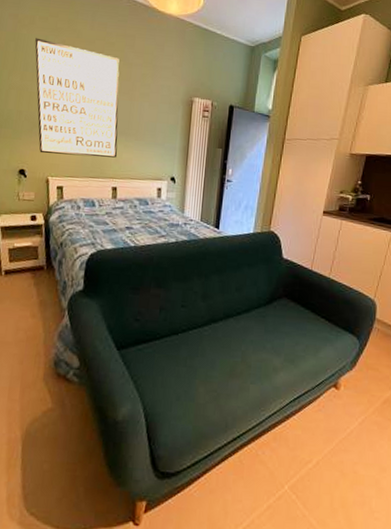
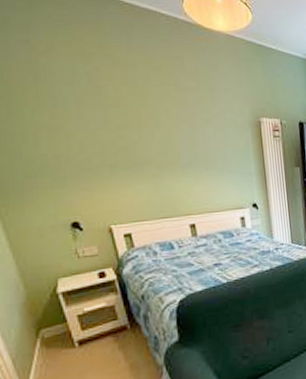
wall art: present [35,38,120,158] -> none [59,67,188,199]

